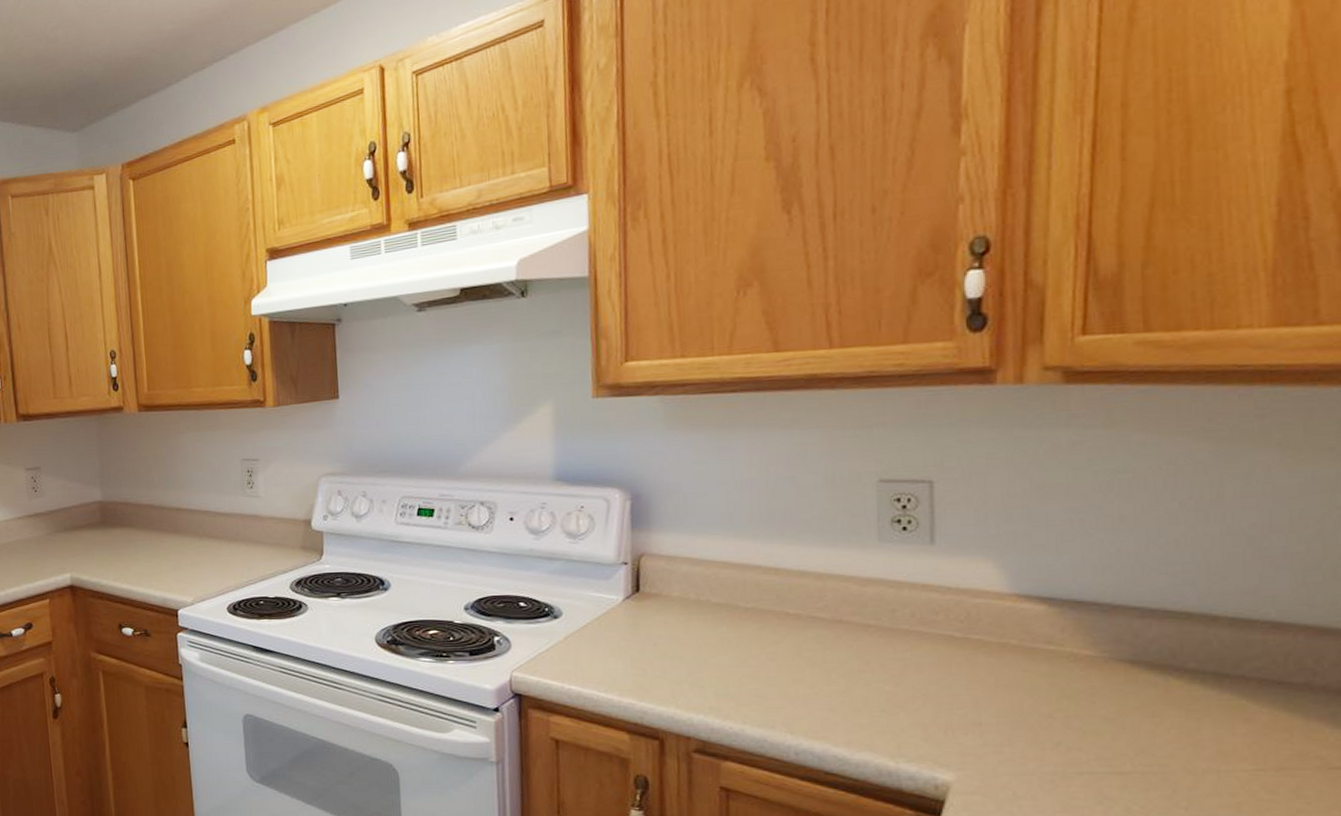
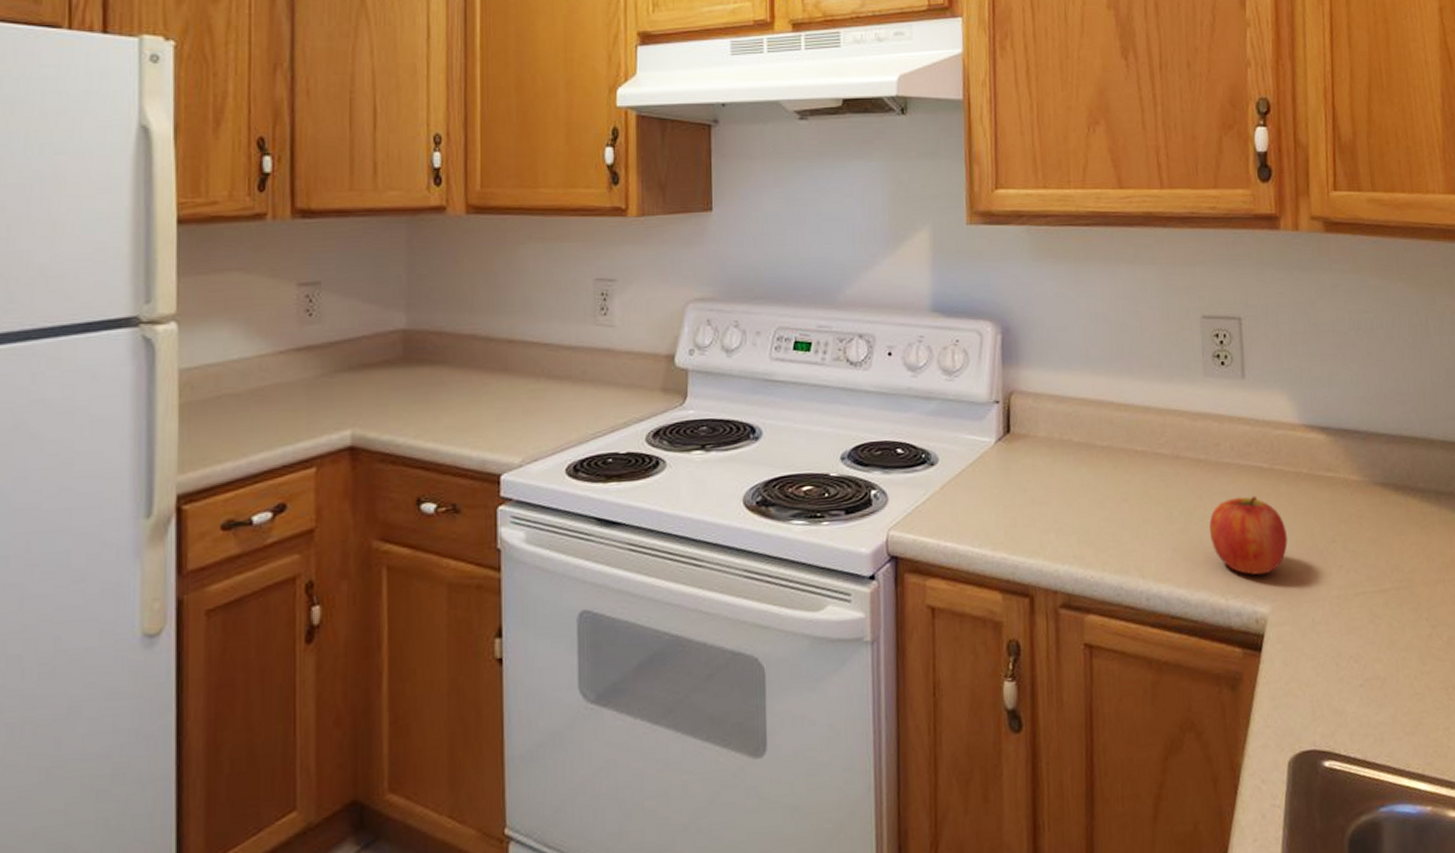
fruit: none [878,664,983,743] -> present [1209,495,1288,576]

